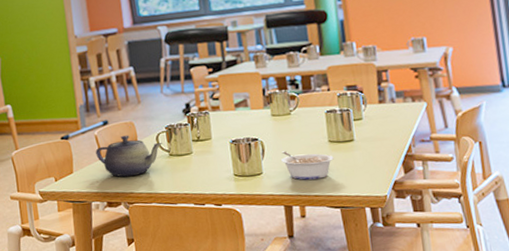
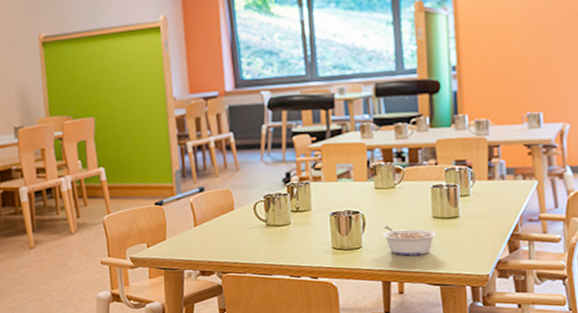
teapot: present [96,135,163,178] -> none [190,203,261,246]

